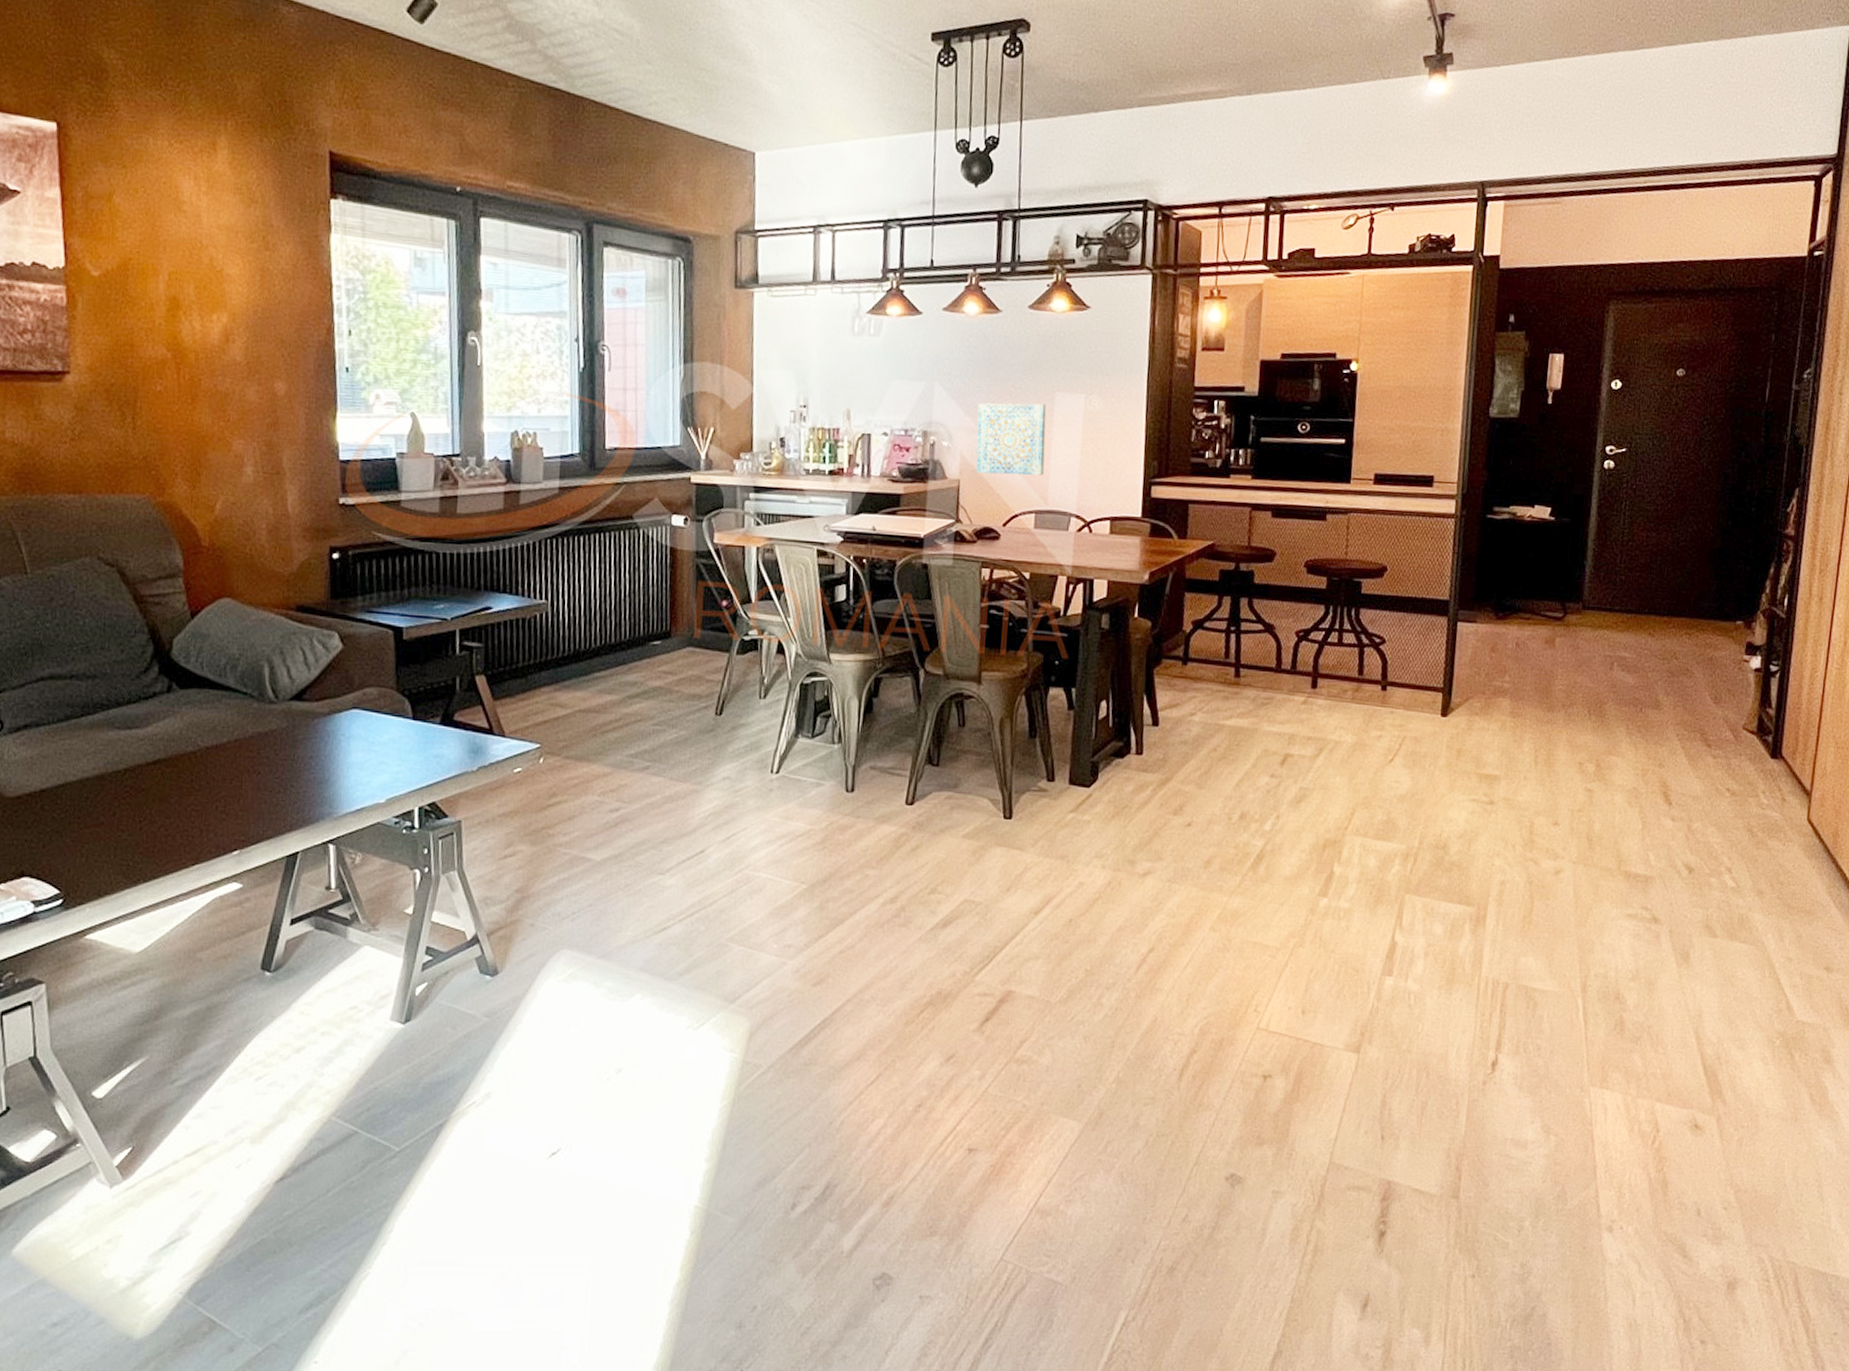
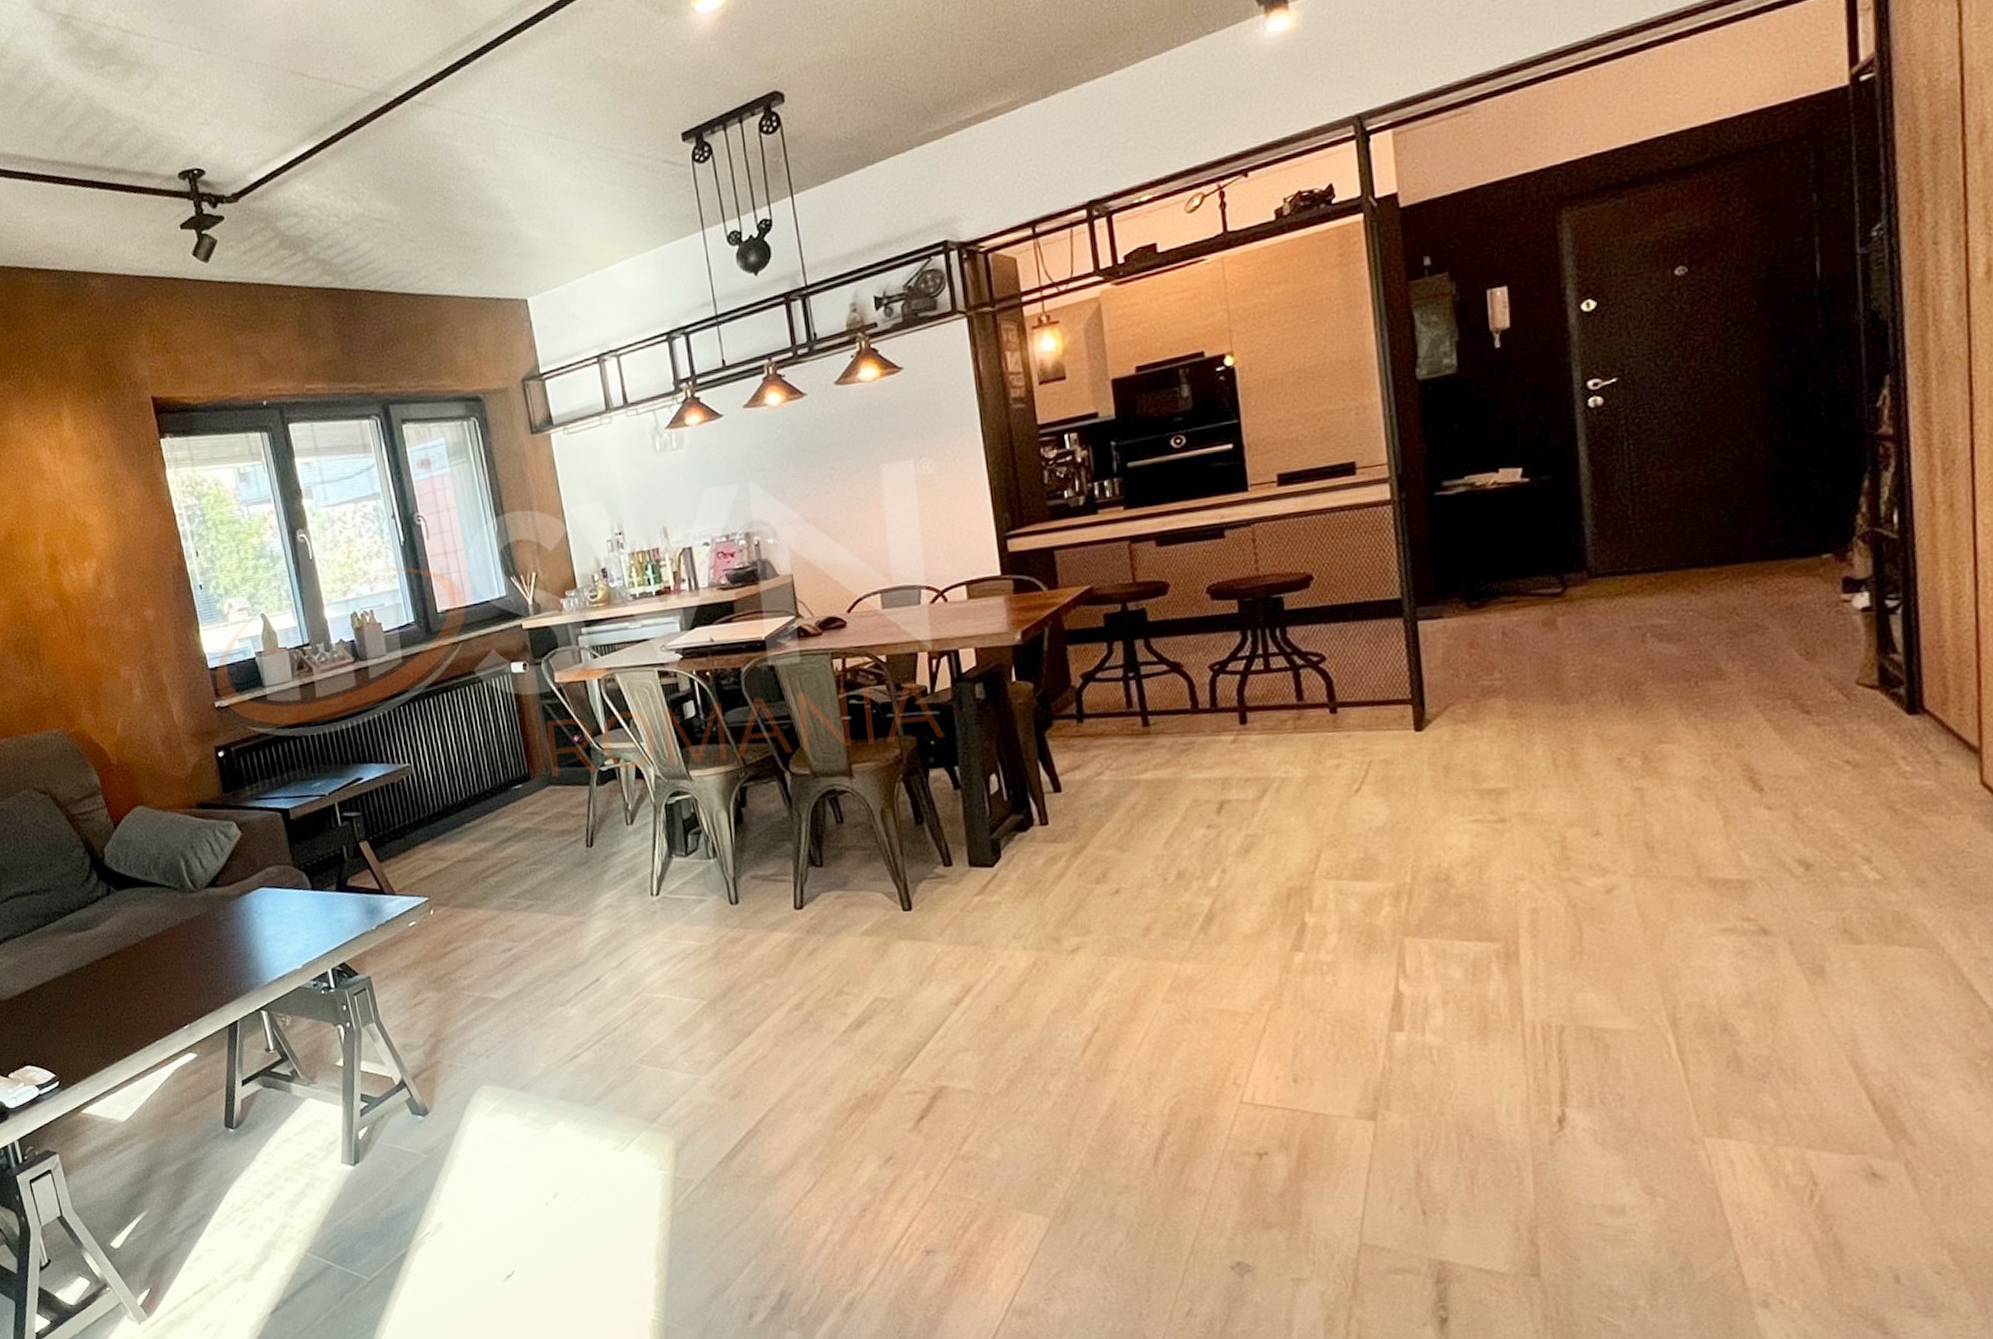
wall art: present [976,403,1047,476] -> none [797,478,883,563]

